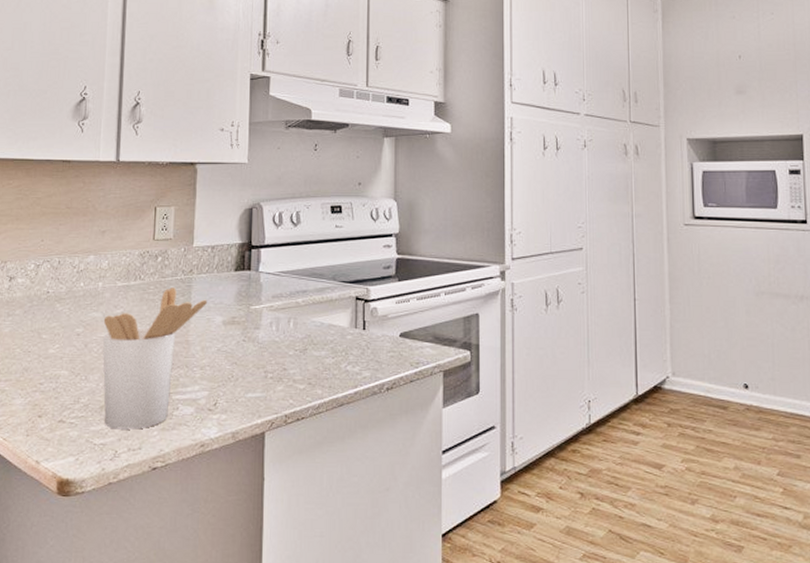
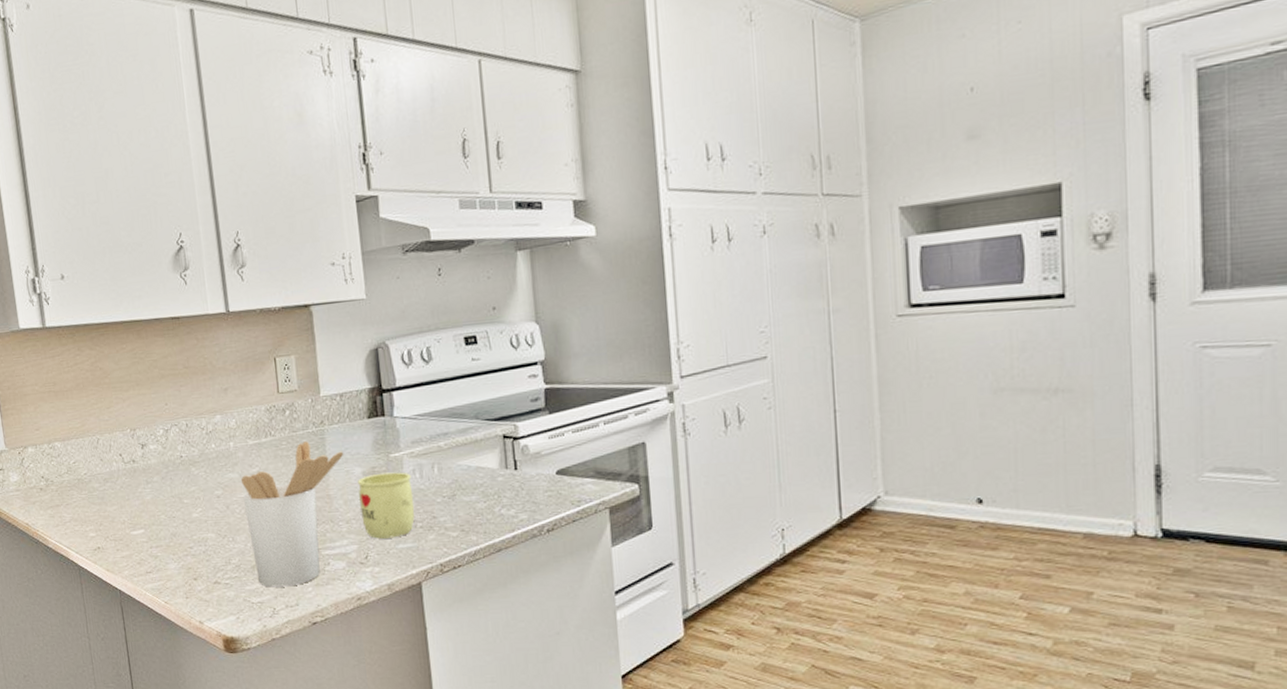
mug: none [216,323,268,387] -> present [358,472,415,539]

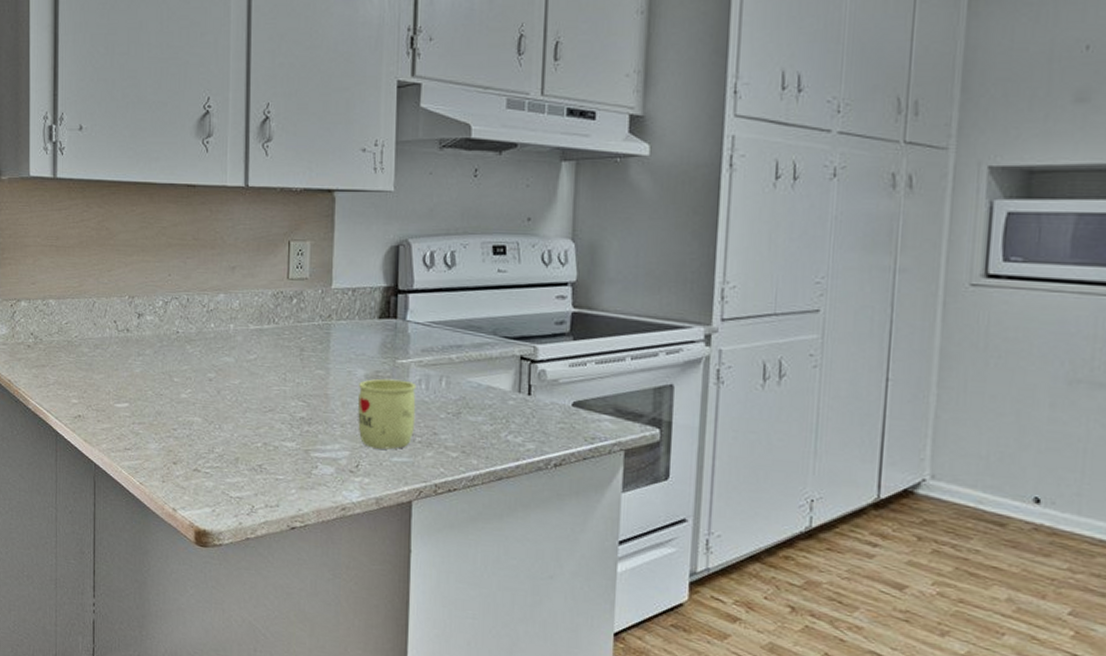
utensil holder: present [240,441,344,588] -> none [236,334,349,486]

